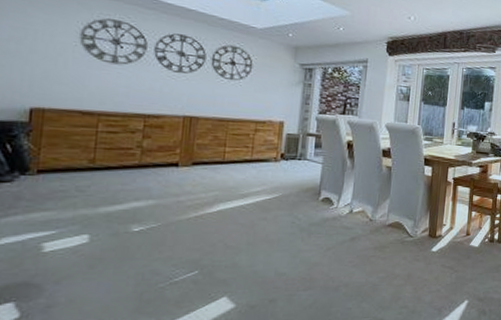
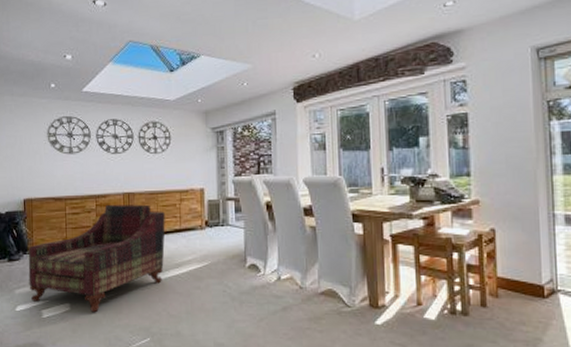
armchair: none [24,126,235,246] -> present [28,204,166,313]

